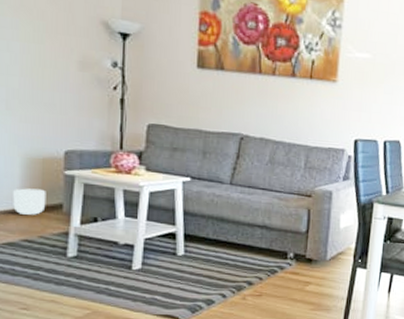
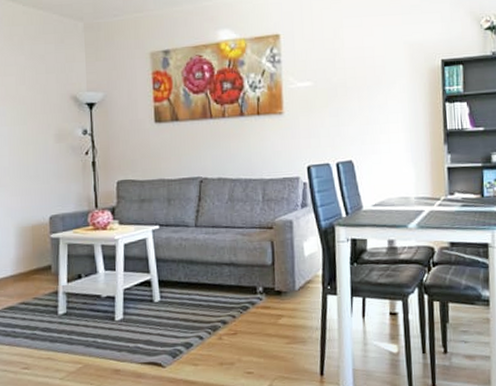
planter: present [13,188,46,215] -> none [10,254,37,279]

